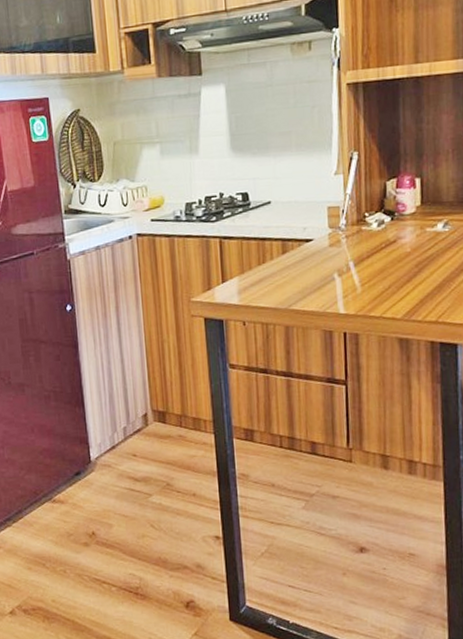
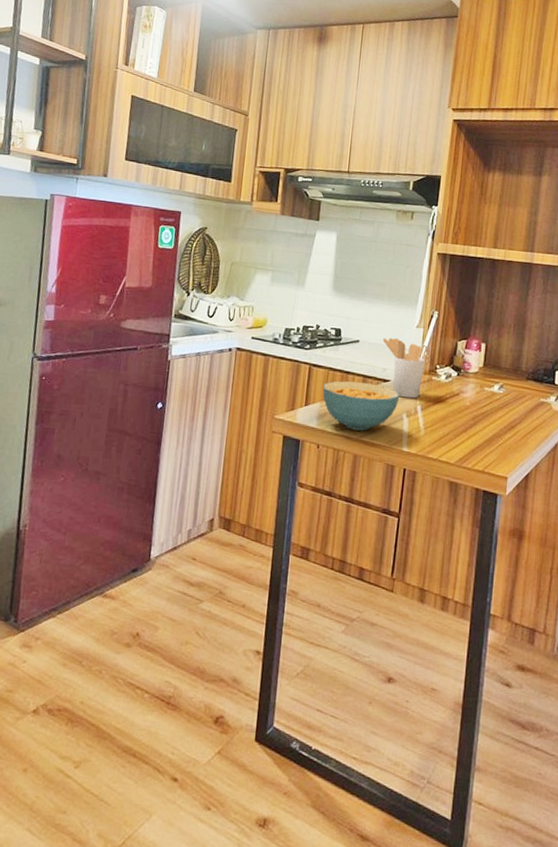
cereal bowl: none [239,246,327,300] -> present [323,381,400,431]
utensil holder: none [298,190,351,256] -> present [383,337,426,399]

